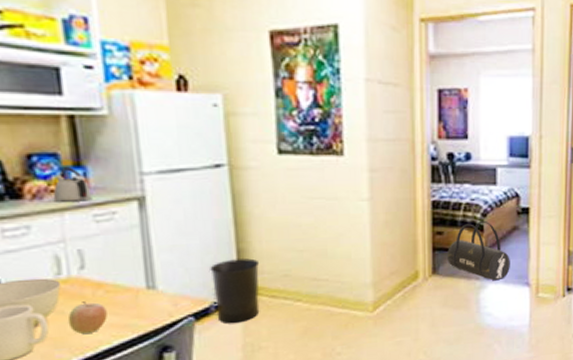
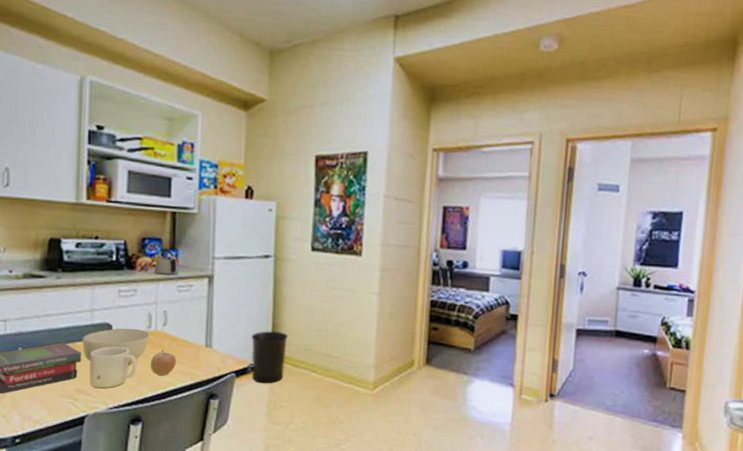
duffel bag: present [447,220,510,281] -> none [440,322,497,378]

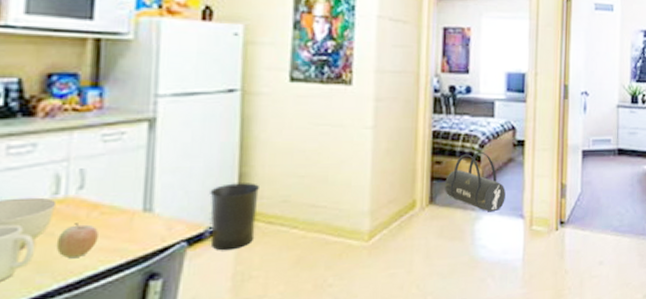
kettle: present [154,248,179,275] -> none [65,86,105,122]
duffel bag: none [440,322,497,378] -> present [445,151,506,212]

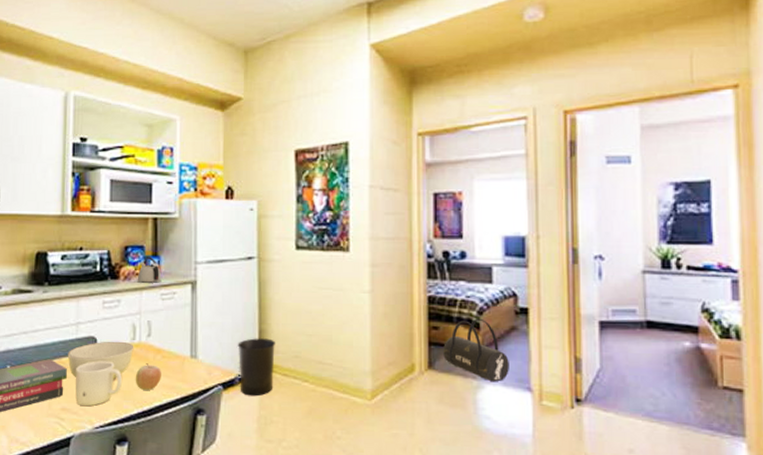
kettle: none [65,86,105,122] -> present [137,255,162,284]

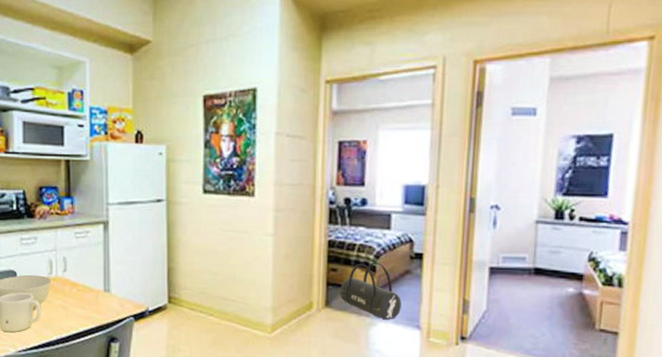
fruit: present [135,363,161,390] -> none [53,296,77,320]
kettle: present [137,255,162,284] -> none [52,196,75,223]
waste bin: present [238,338,276,395] -> none [148,275,184,327]

